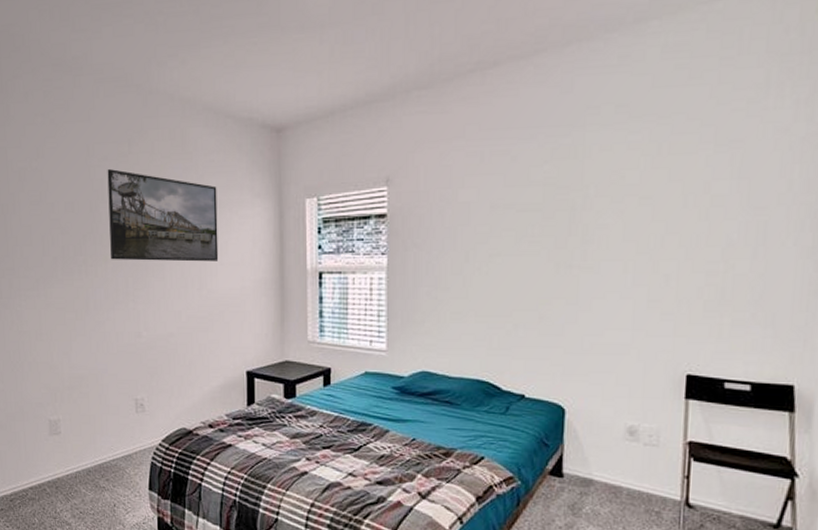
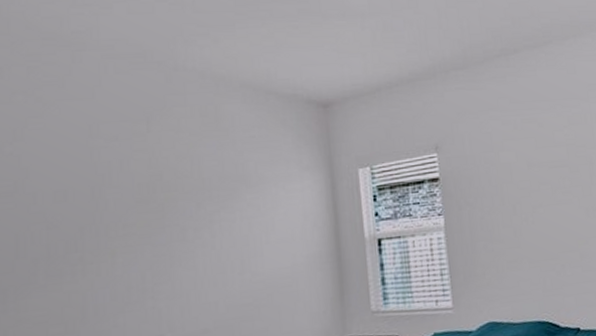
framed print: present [107,169,219,262] -> none [117,150,264,253]

